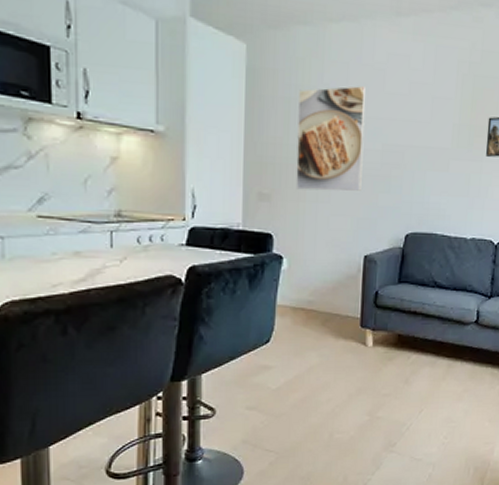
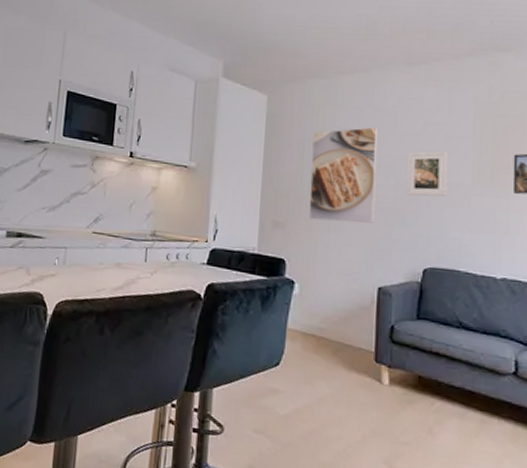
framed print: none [393,113,432,161] -> present [407,151,448,197]

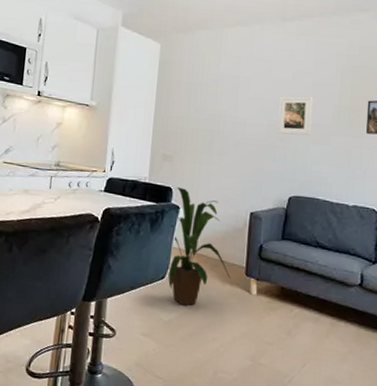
house plant: none [283,258,358,398] -> present [168,186,231,306]
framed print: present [308,127,378,223] -> none [193,74,255,158]

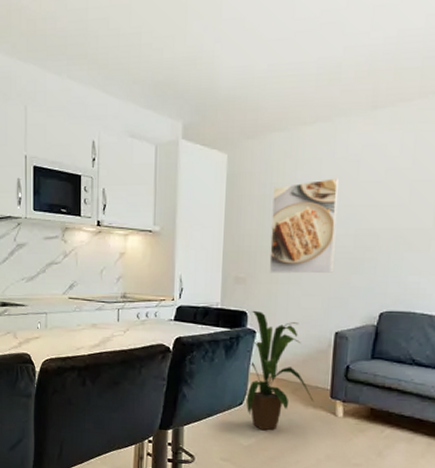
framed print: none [193,74,255,158] -> present [269,178,339,274]
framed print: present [277,96,314,136] -> none [366,197,411,244]

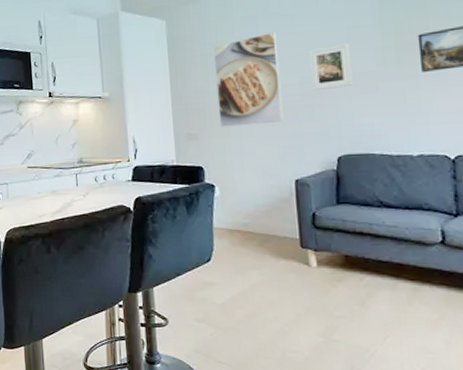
house plant: present [246,310,314,431] -> none [208,164,284,287]
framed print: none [366,197,411,244] -> present [309,43,353,91]

